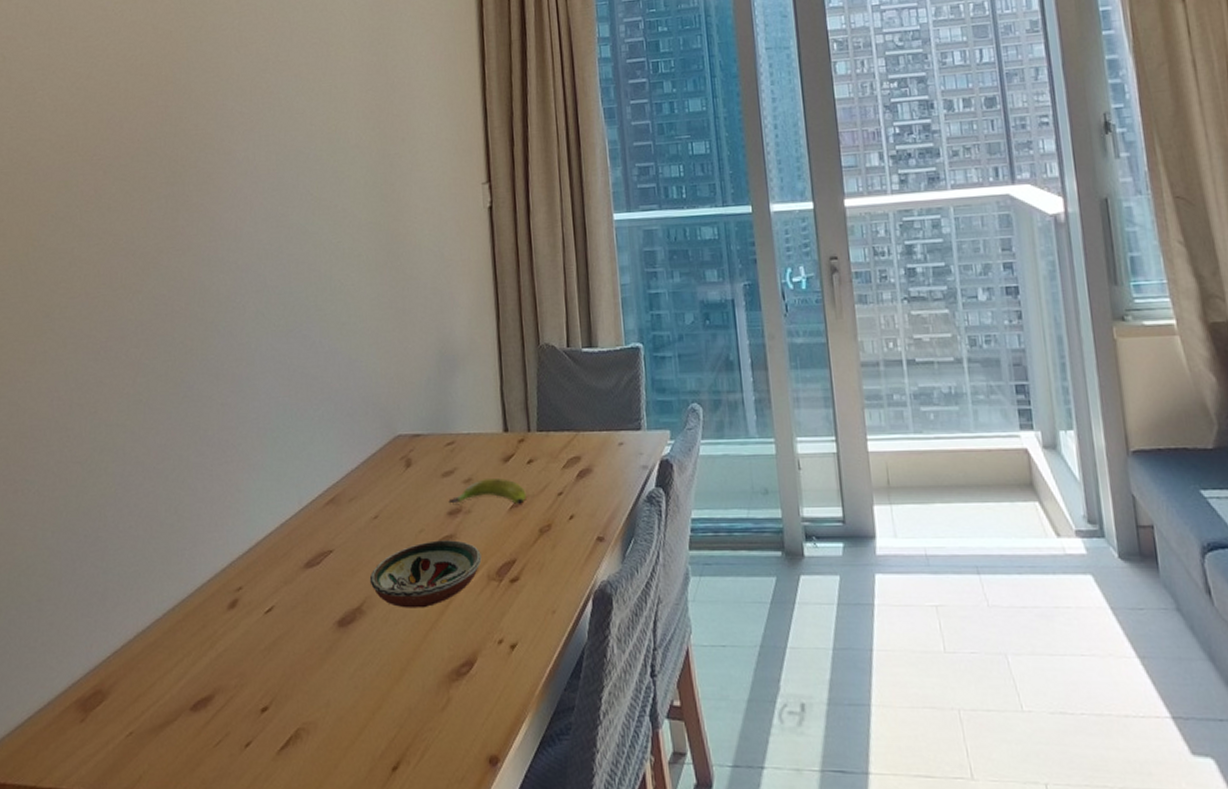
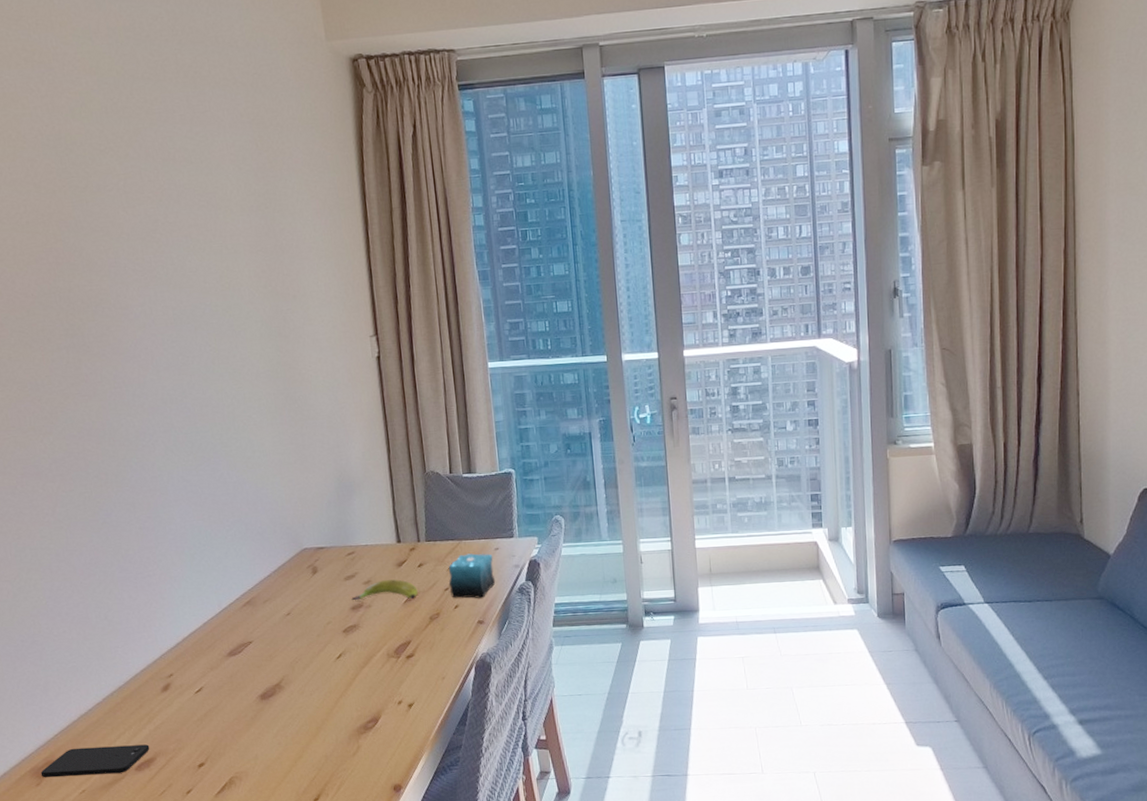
smartphone: none [87,676,209,713] -> present [40,744,150,778]
decorative bowl: present [369,540,482,608] -> none [285,628,382,683]
candle: none [563,449,619,507] -> present [449,553,496,598]

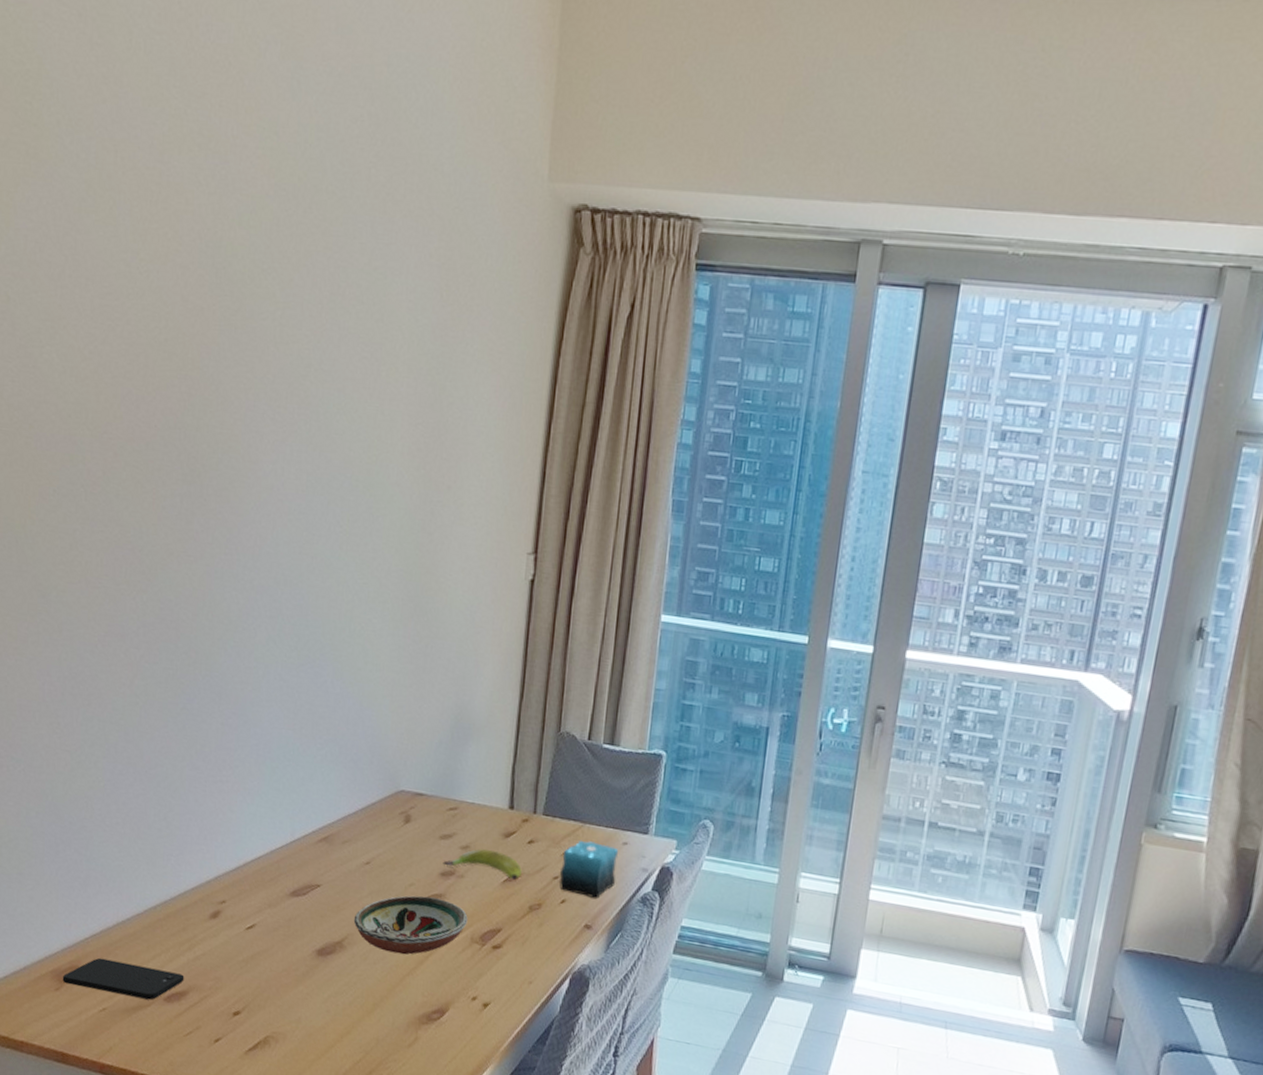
decorative bowl: none [285,628,382,683] -> present [353,895,468,955]

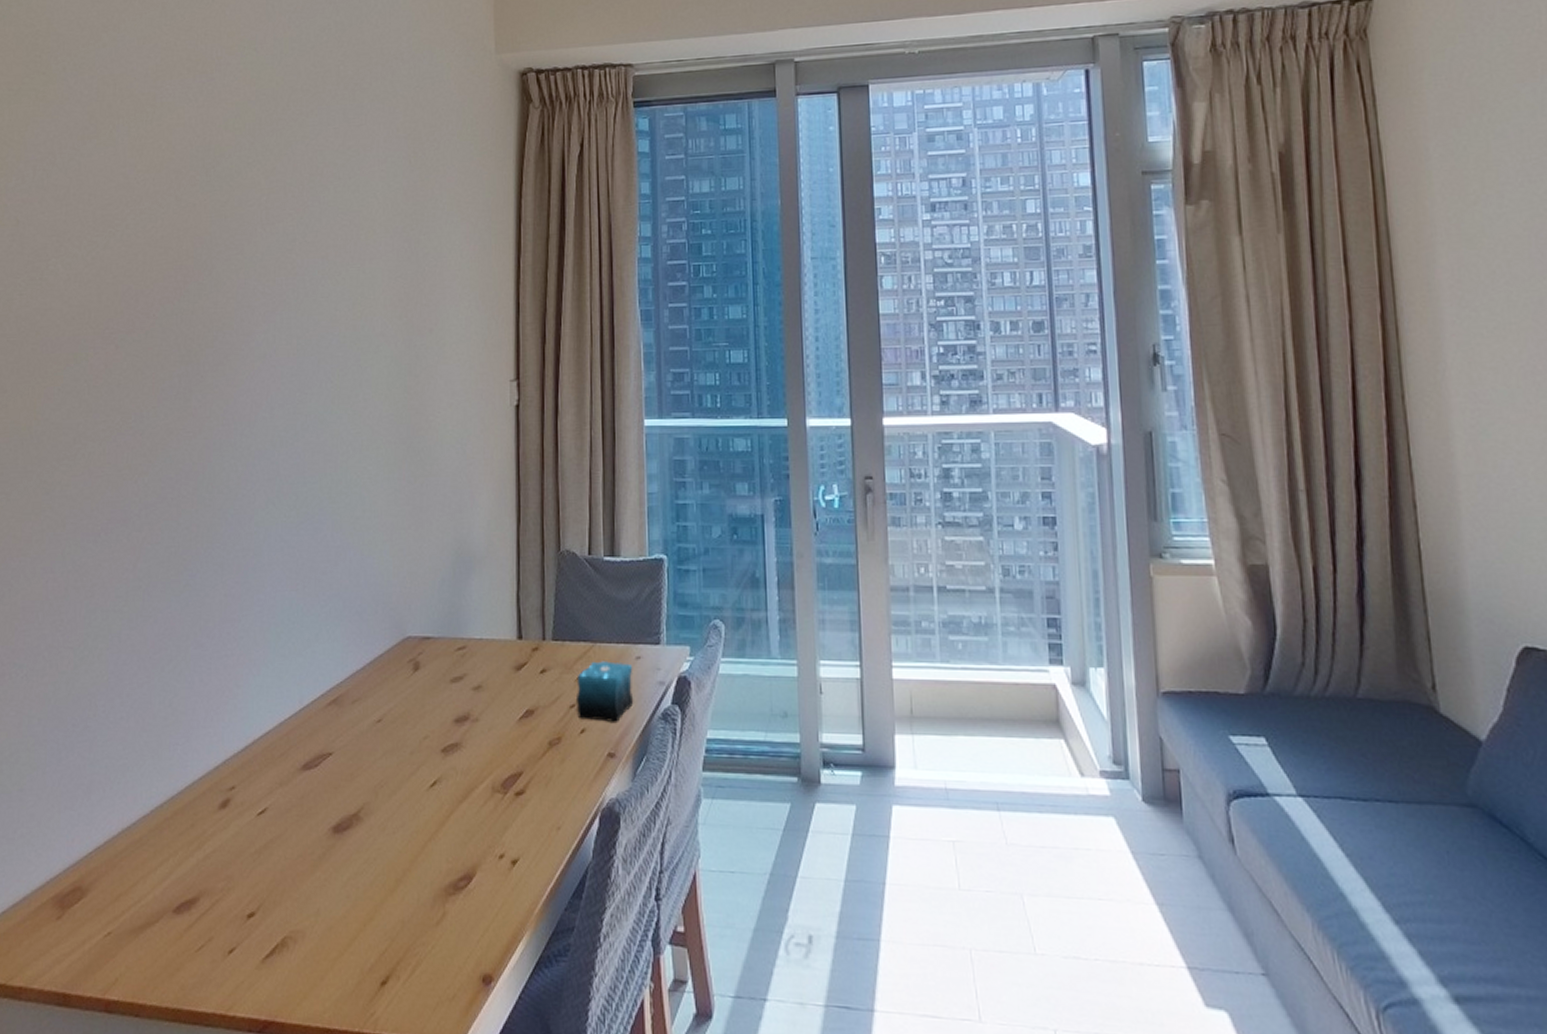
smartphone: present [62,957,184,1000] -> none [64,873,194,915]
decorative bowl: present [353,895,468,955] -> none [369,748,487,818]
banana: present [443,848,522,880] -> none [456,685,537,715]

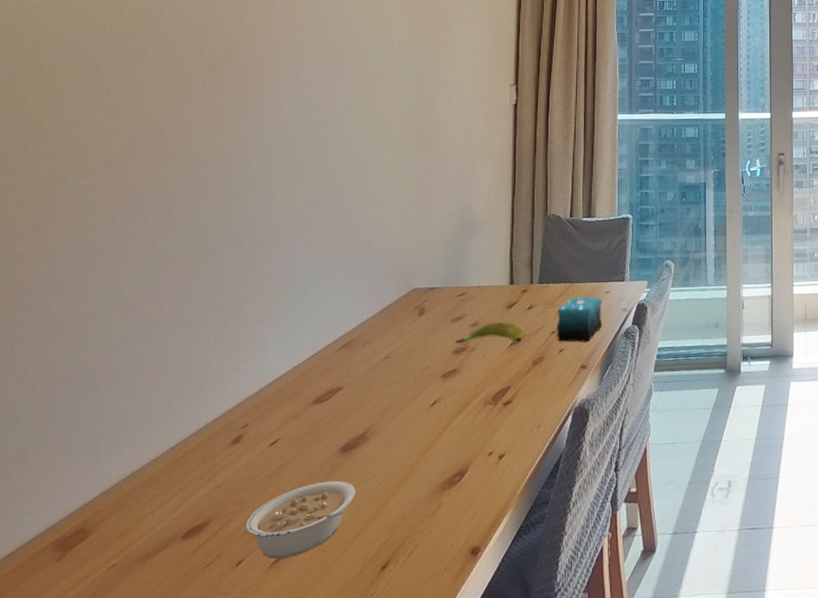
legume: none [236,866,351,954] -> present [245,480,356,559]
banana: none [456,685,537,715] -> present [455,321,524,344]

